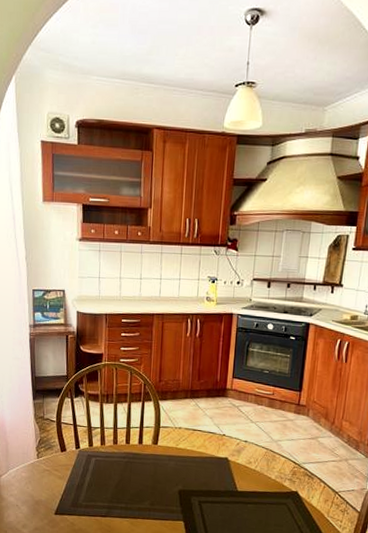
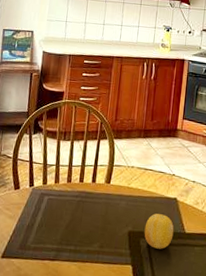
fruit: none [195,473,226,507] -> present [144,213,174,249]

